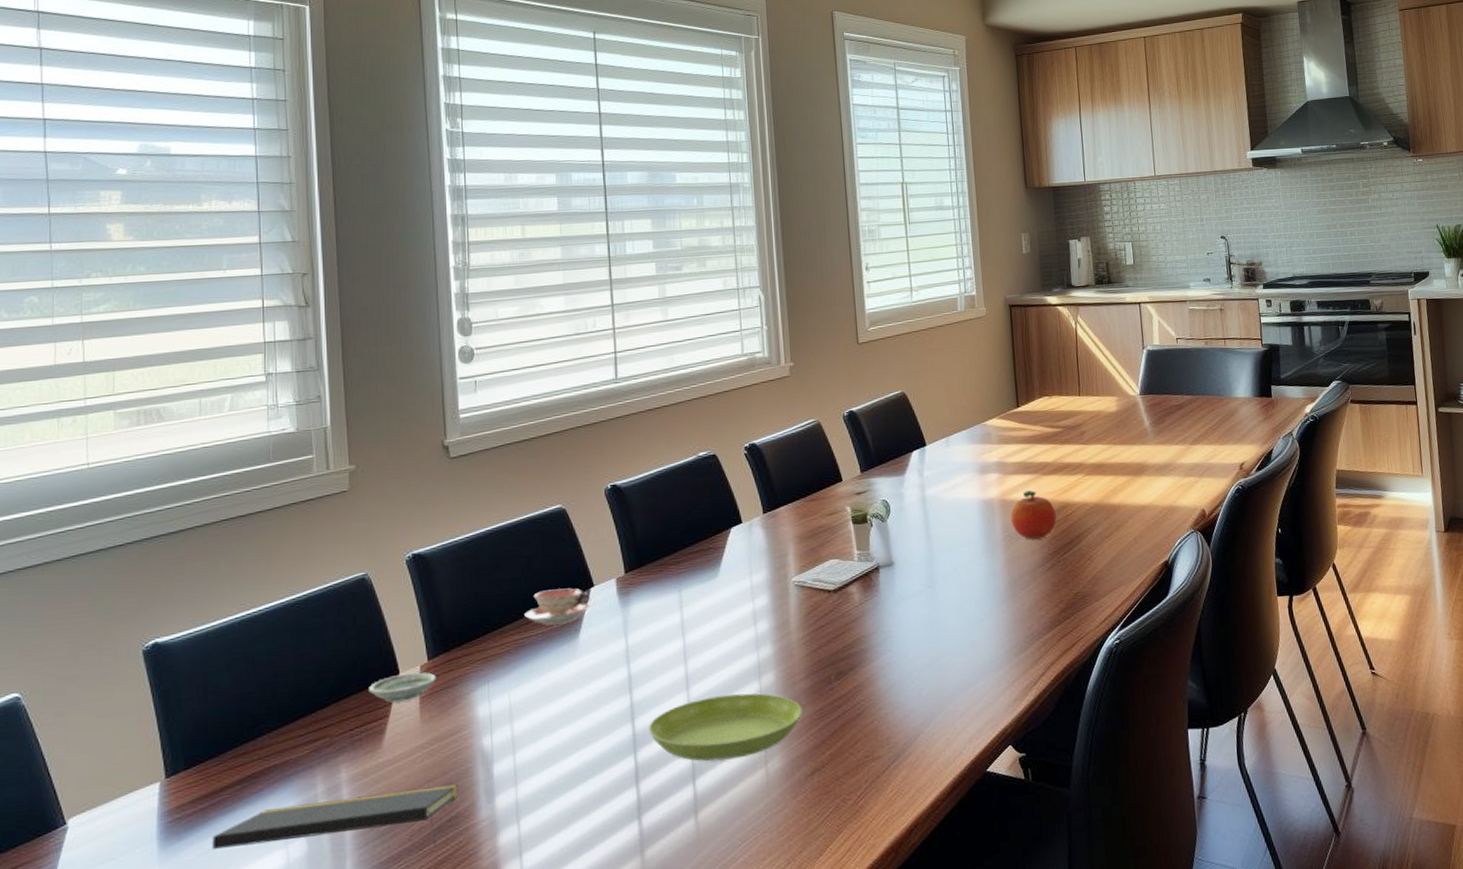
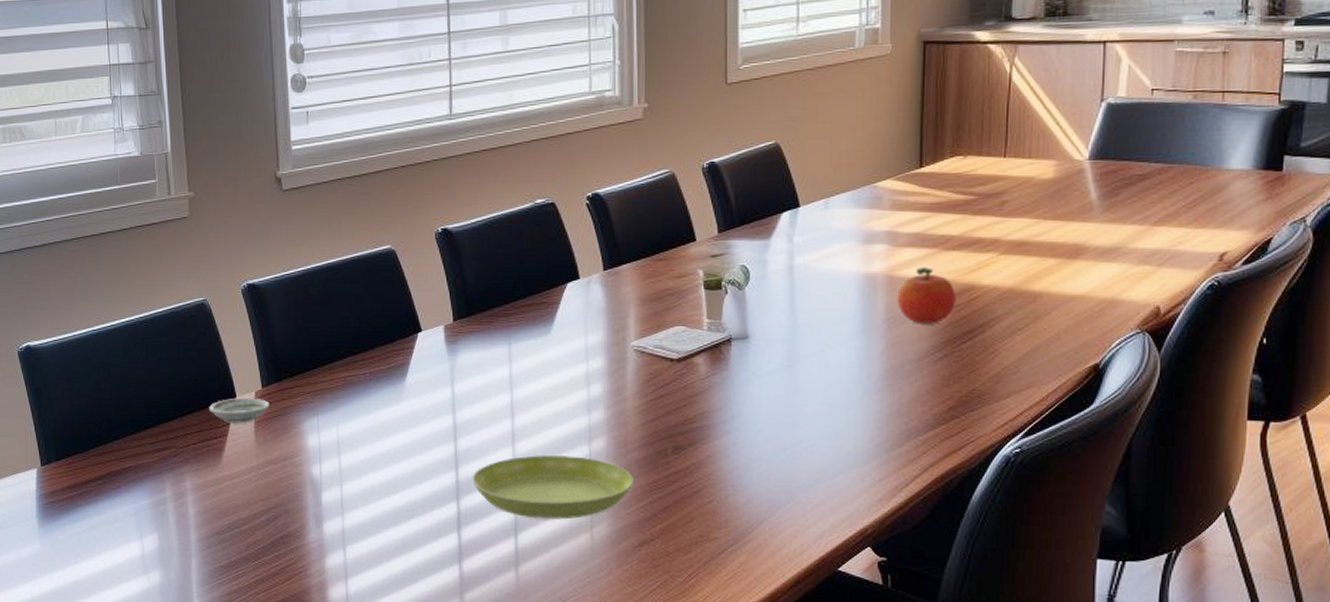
notepad: present [212,784,458,851] -> none [80,504,290,559]
teacup: present [524,588,591,625] -> none [353,331,418,366]

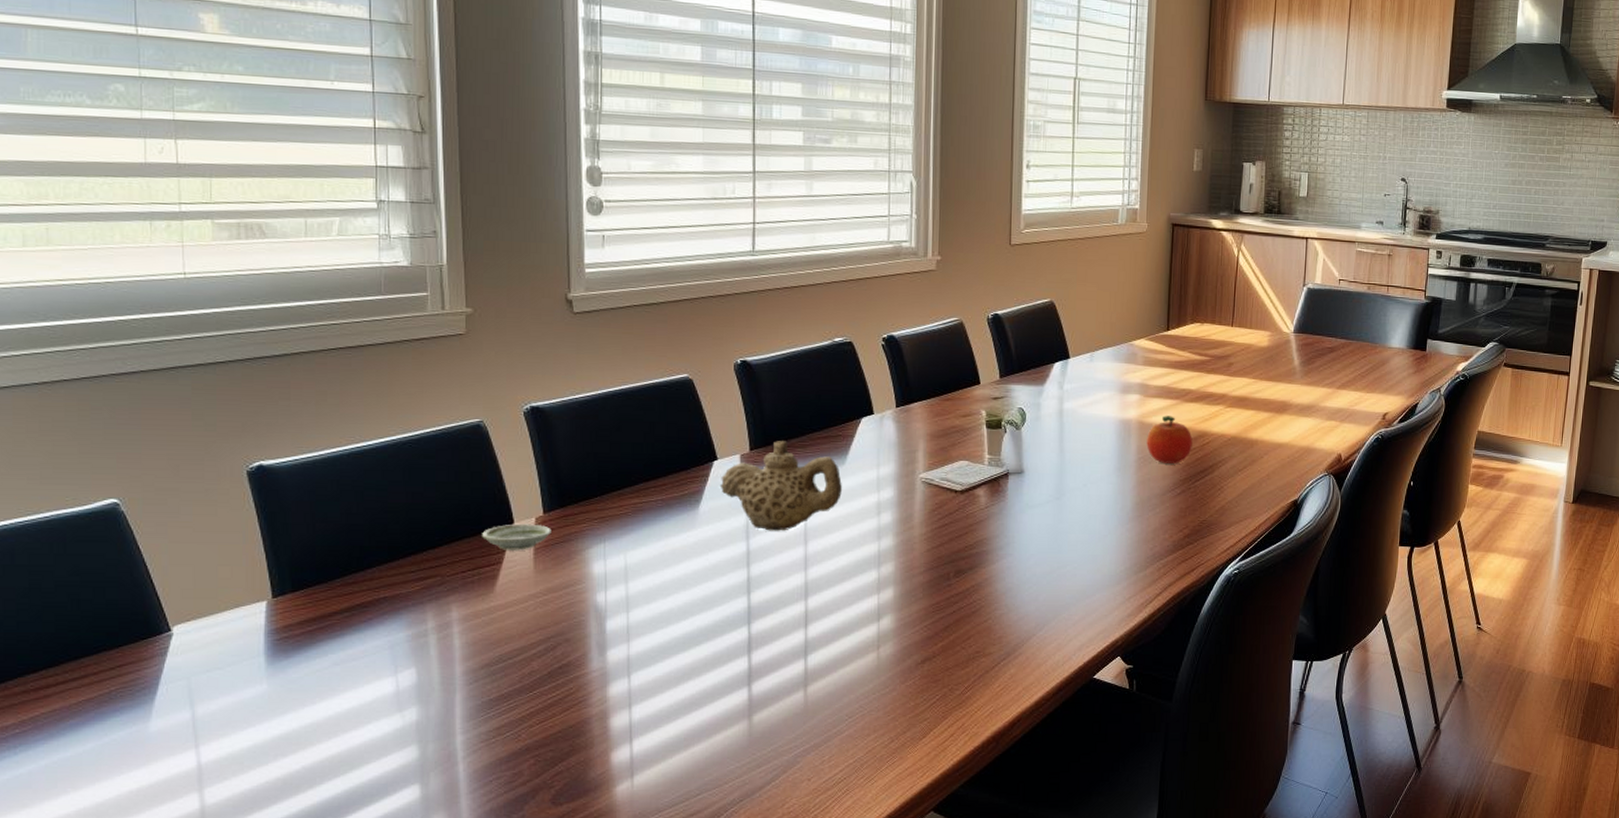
teapot: none [424,310,548,404] -> present [719,441,842,531]
saucer: present [472,455,634,520] -> none [764,580,918,640]

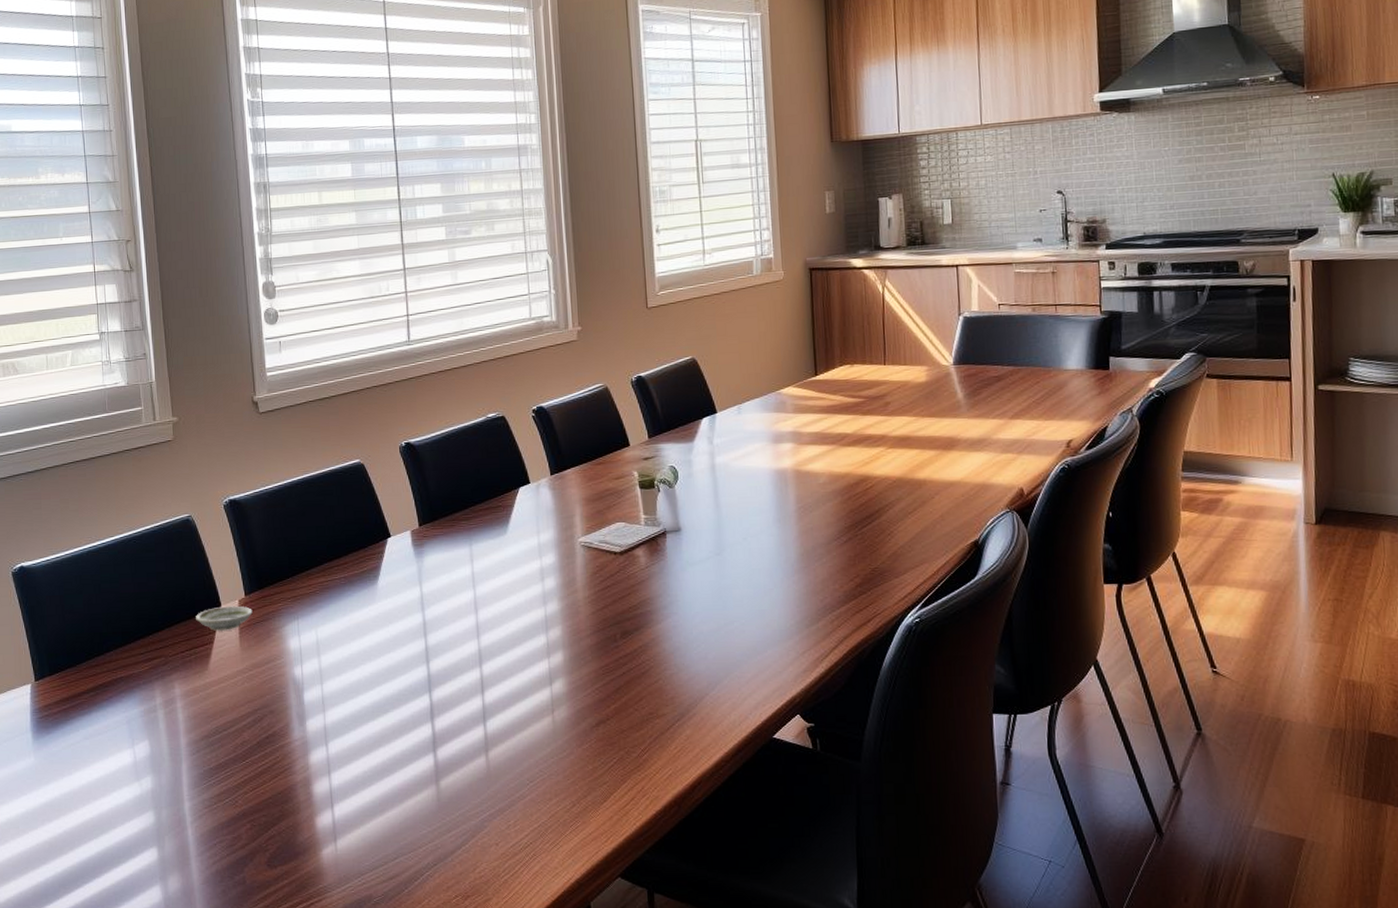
teapot: present [719,441,842,531] -> none [394,515,506,602]
fruit: present [1146,415,1193,464] -> none [805,462,855,511]

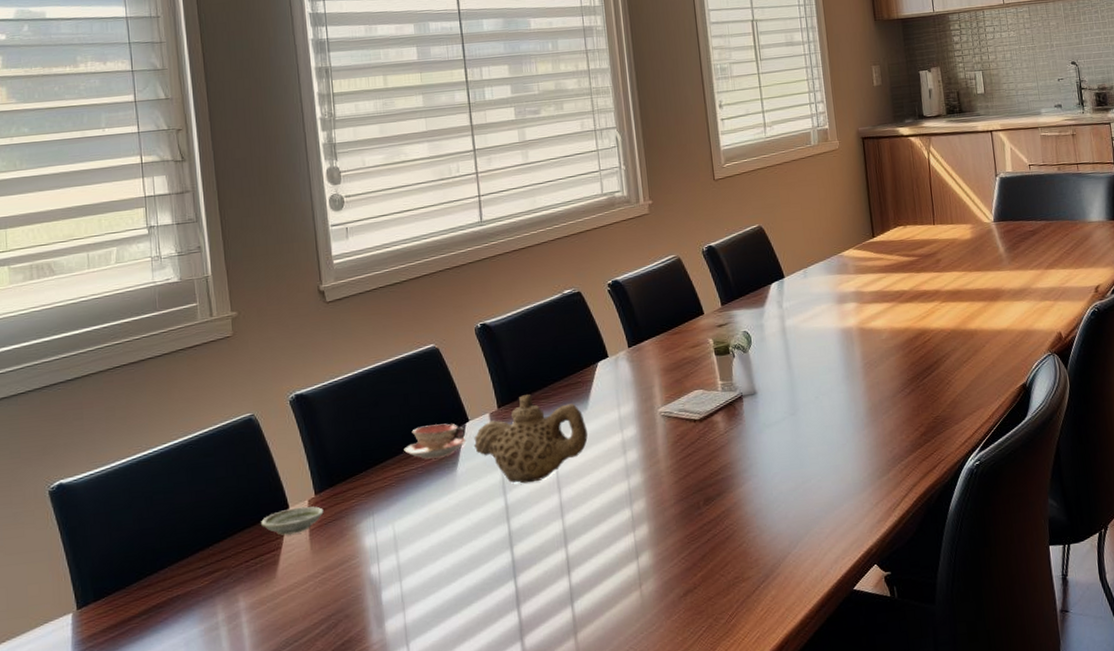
teacup: none [328,537,388,570] -> present [404,423,467,459]
teapot: none [394,515,506,602] -> present [473,394,588,484]

